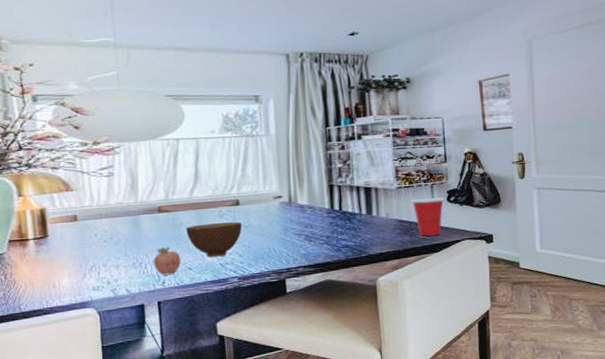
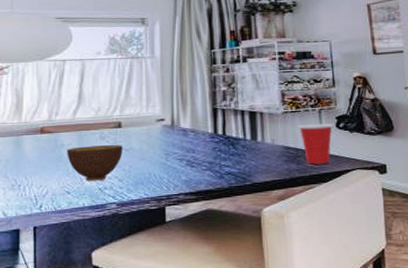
fruit: present [153,246,181,276] -> none [32,168,60,199]

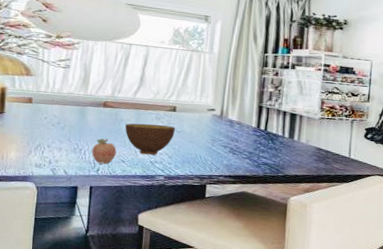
fruit: none [32,168,60,199] -> present [92,138,117,164]
cup: present [298,123,333,165] -> none [331,131,362,167]

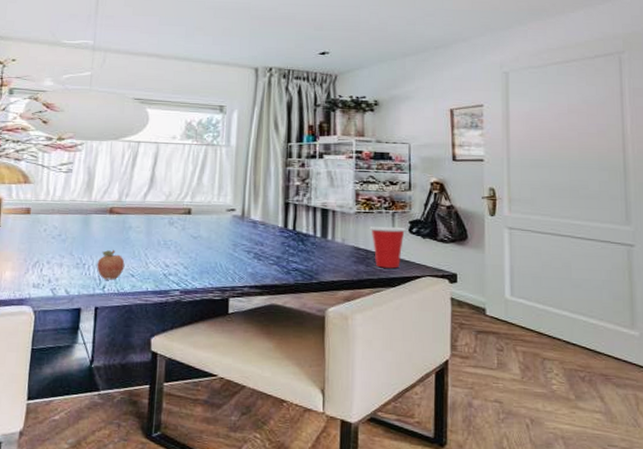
bowl: present [125,123,175,155] -> none [134,230,191,266]
cup: none [331,131,362,167] -> present [369,226,406,268]

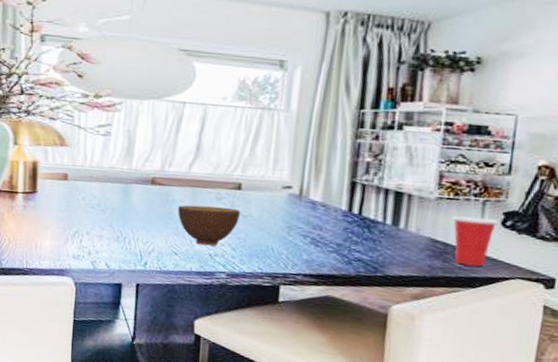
fruit: present [97,249,125,280] -> none [138,224,168,257]
bowl: none [134,230,191,266] -> present [178,205,240,246]

